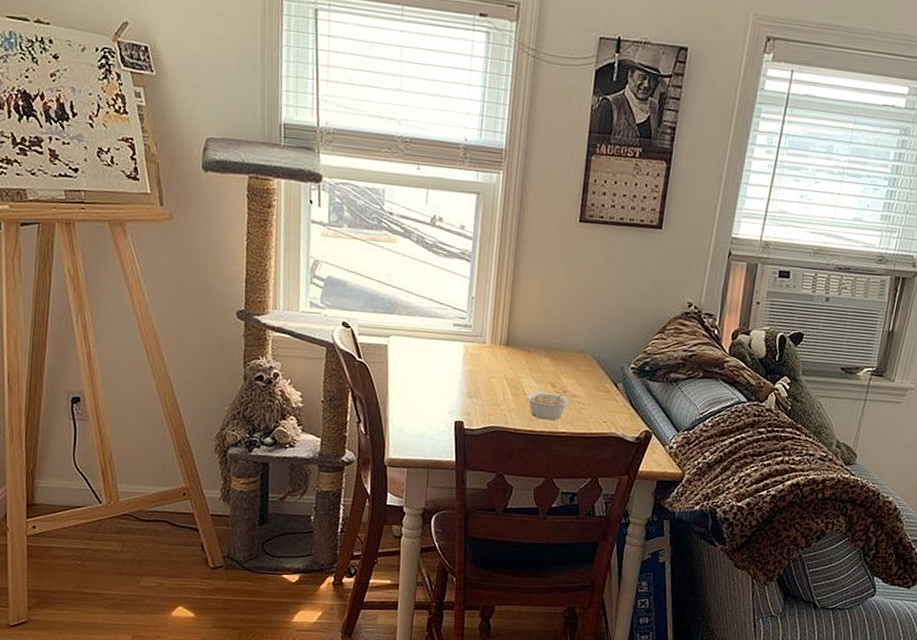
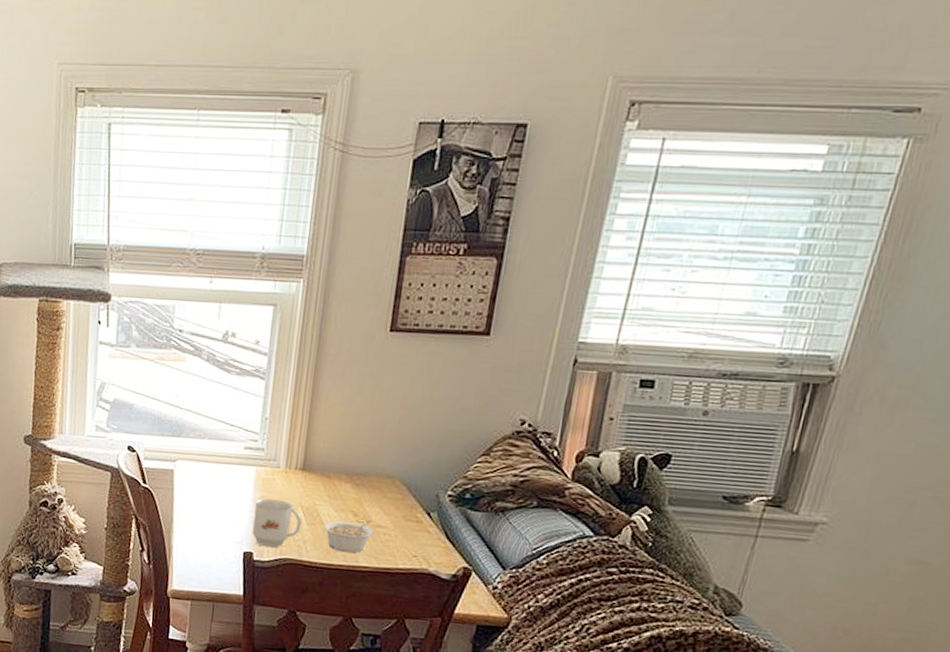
mug: none [462,371,507,417] -> present [252,498,302,548]

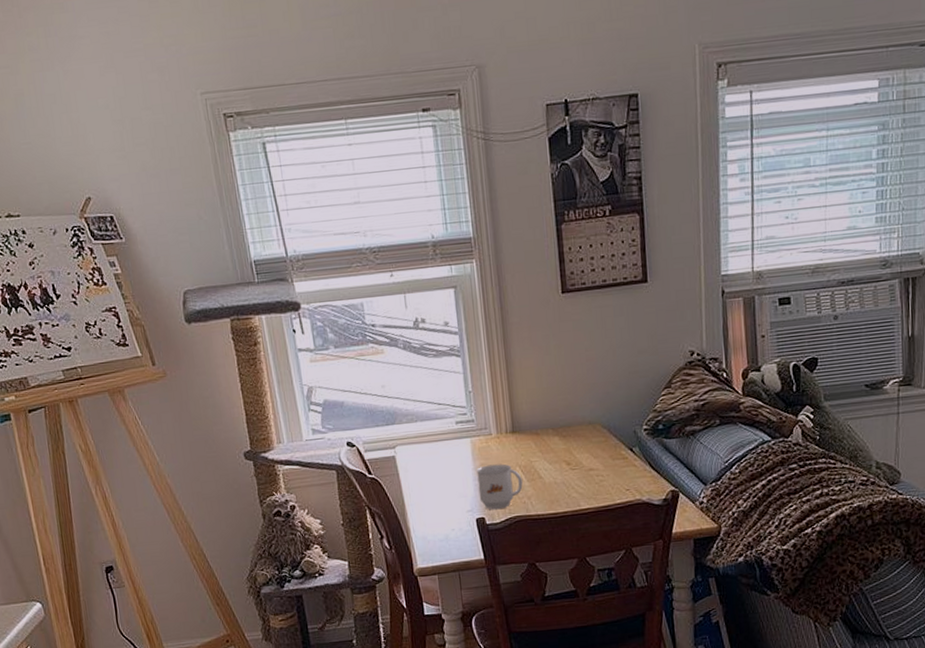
legume: present [323,519,375,553] -> none [543,465,589,500]

